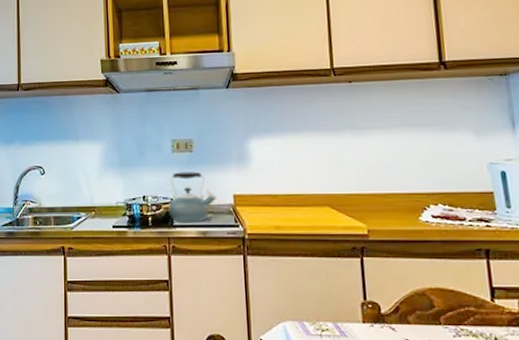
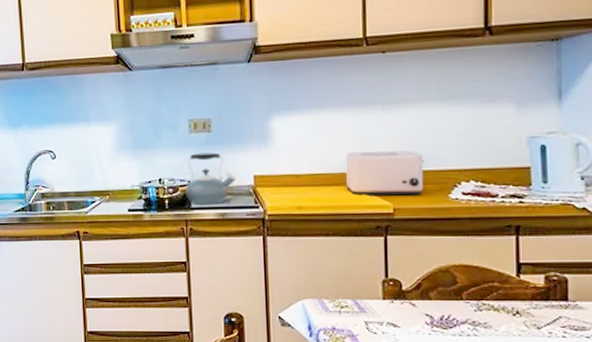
toaster: none [320,173,395,217] -> present [345,150,424,196]

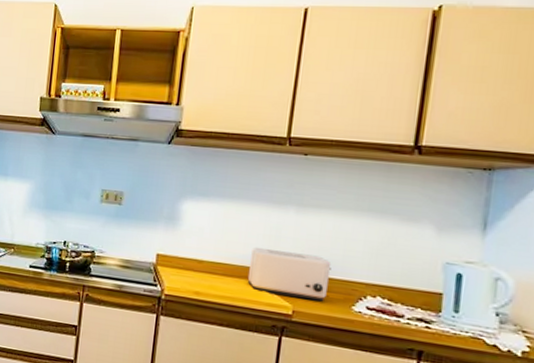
kettle: present [185,152,237,205] -> none [87,222,140,275]

